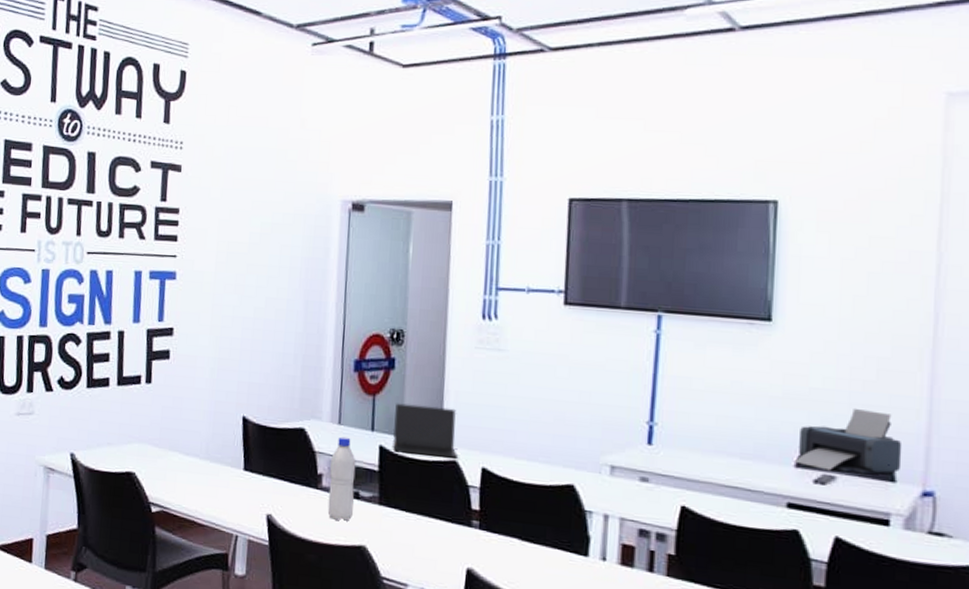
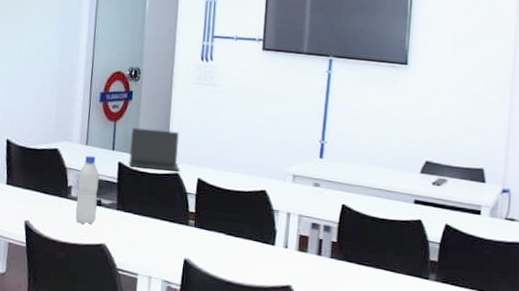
printer: present [794,408,902,475] -> none [419,129,491,178]

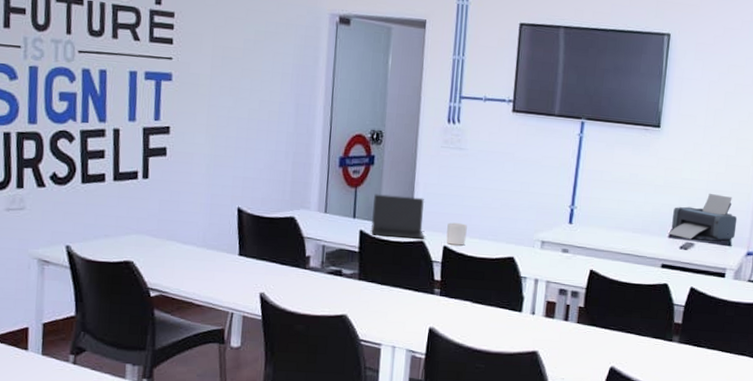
water bottle: present [75,155,100,225] -> none [314,223,340,296]
mug: none [200,155,220,178] -> present [446,222,467,246]
printer: none [419,129,491,178] -> present [668,193,737,241]

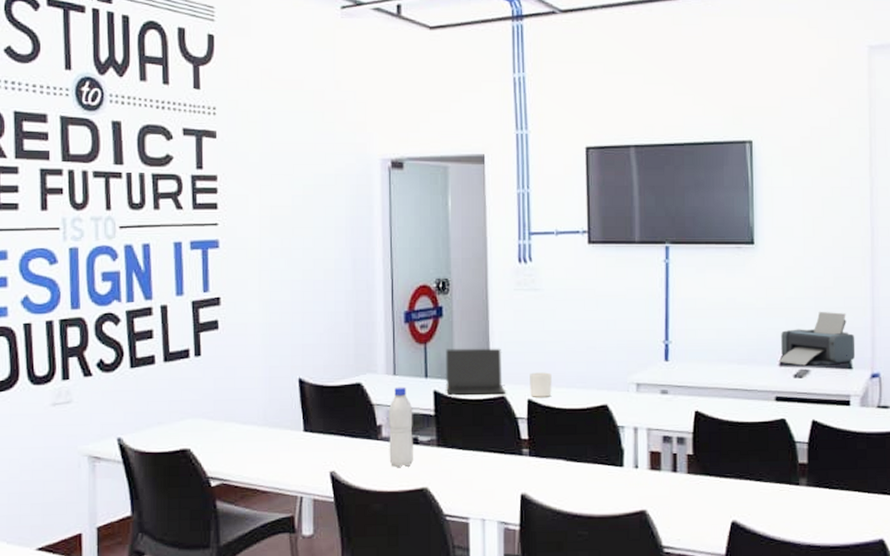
water bottle: none [314,223,340,296] -> present [389,386,414,468]

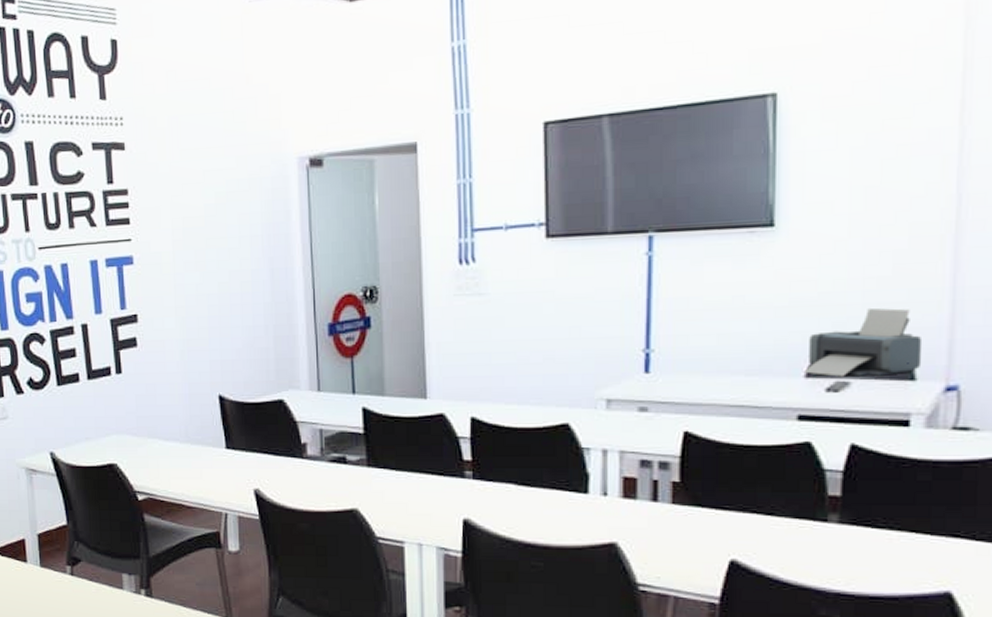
water bottle: present [389,386,414,468] -> none [314,403,343,488]
laptop: present [445,348,505,396] -> none [374,361,444,413]
mug: present [530,372,552,397] -> none [473,387,500,415]

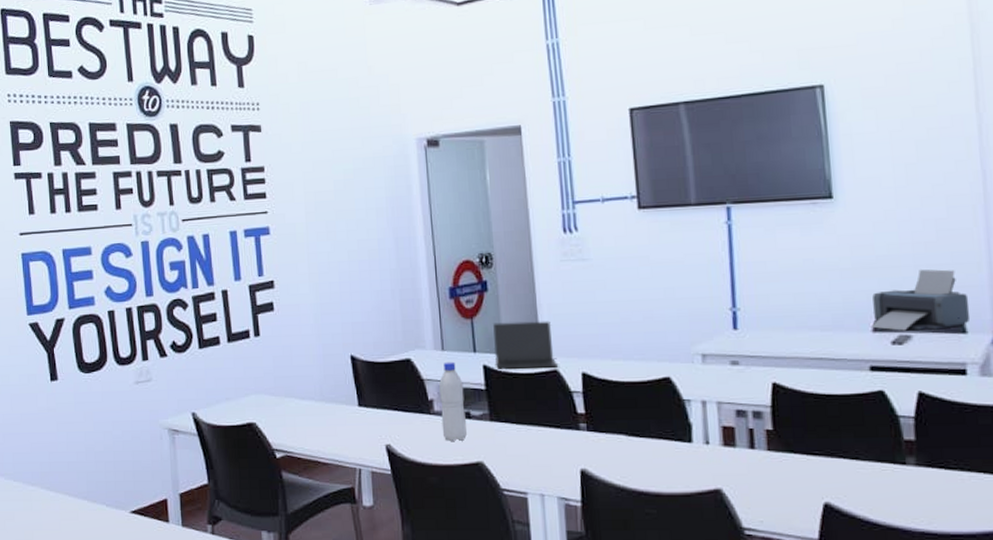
water bottle: none [314,403,343,488] -> present [439,361,468,442]
laptop: none [374,361,444,413] -> present [493,321,557,370]

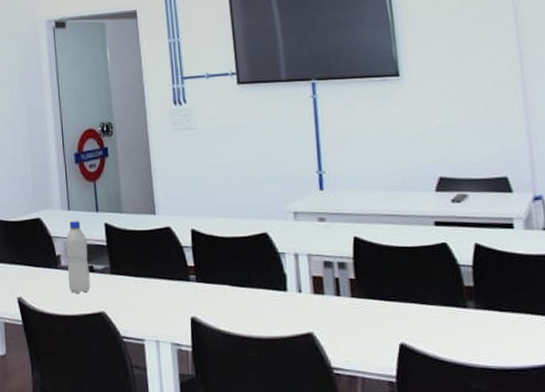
laptop: present [493,321,557,370] -> none [113,183,170,228]
printer: present [871,269,971,331] -> none [434,137,515,191]

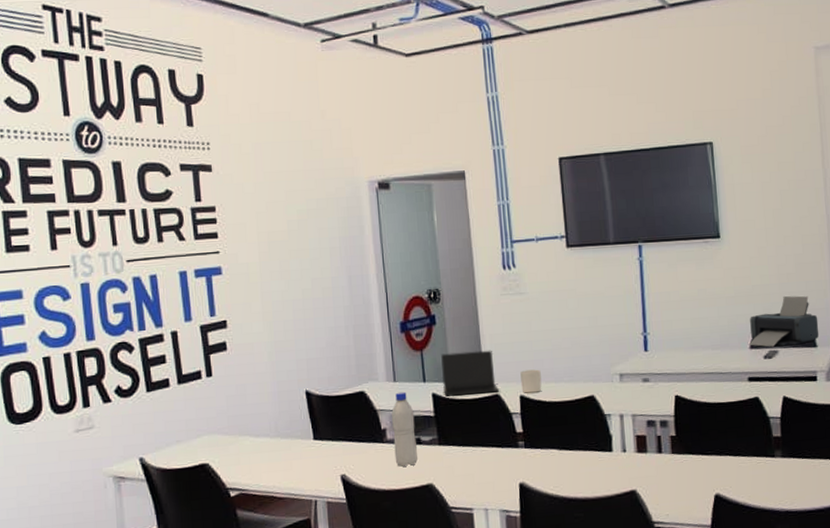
laptop: none [113,183,170,228] -> present [441,350,499,398]
mug: none [191,204,213,227] -> present [520,369,542,393]
printer: none [434,137,515,191] -> present [748,295,819,347]

